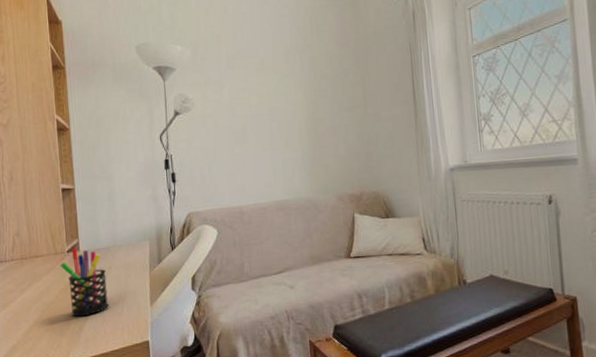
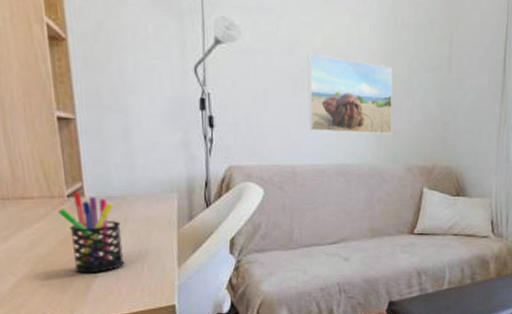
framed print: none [246,111,322,174] -> present [308,53,393,135]

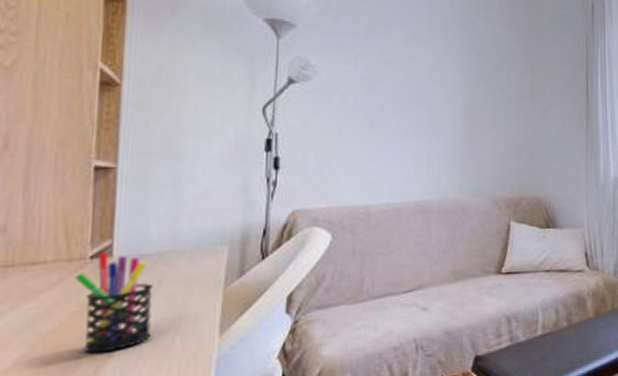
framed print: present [308,53,393,135] -> none [386,89,476,168]

